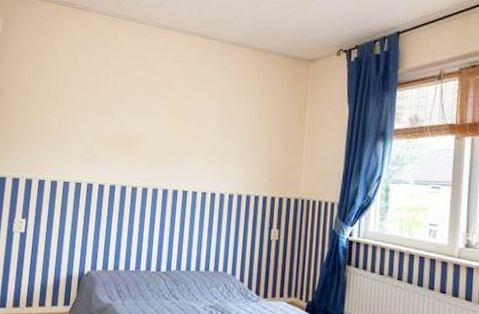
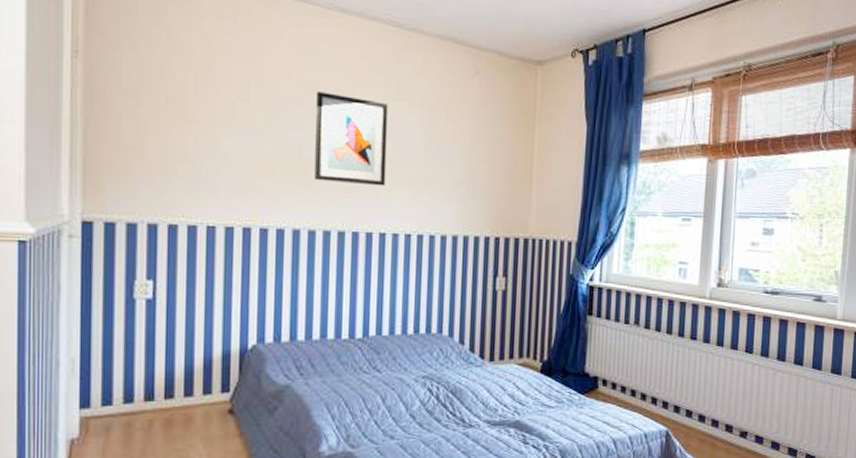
wall art: none [139,86,195,155] -> present [314,92,389,187]

